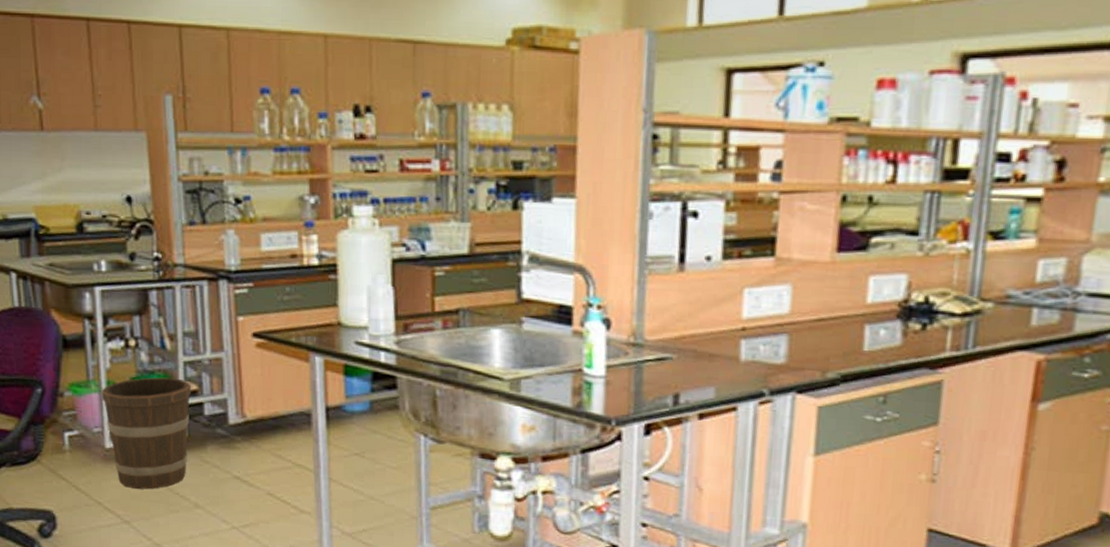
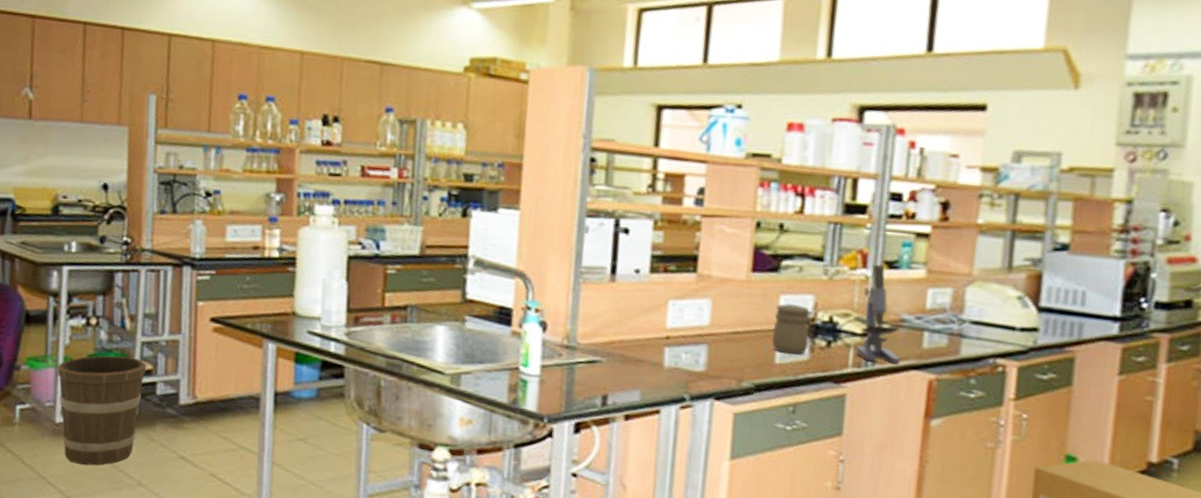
jar: none [859,285,907,340] -> present [771,304,814,355]
microscope: none [954,235,1005,344] -> present [855,264,901,363]

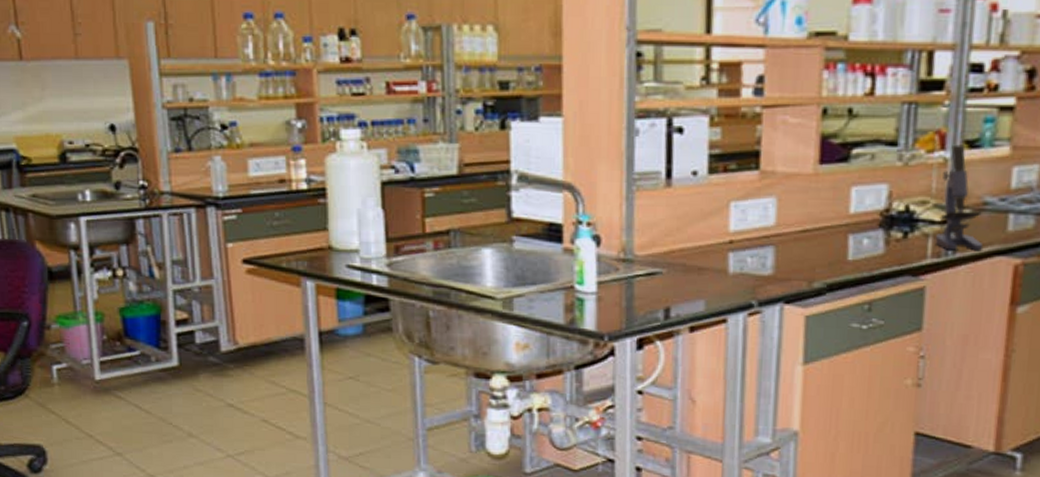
bucket: present [57,355,147,466] -> none [89,306,182,420]
jar: present [771,304,814,355] -> none [843,195,888,249]

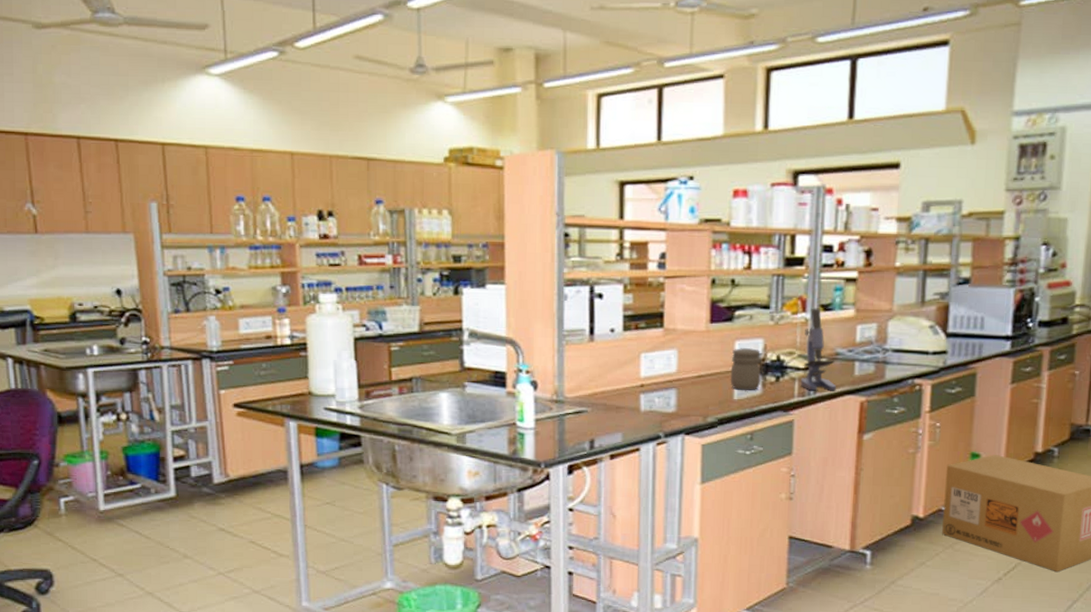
jar: none [843,195,888,249] -> present [730,348,764,390]

